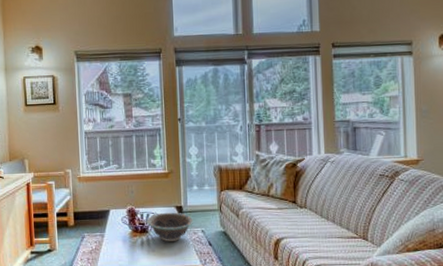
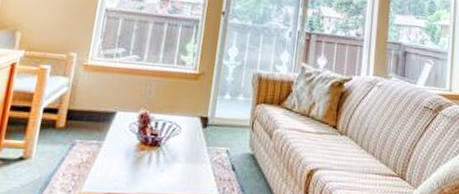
decorative bowl: present [146,212,194,241] -> none [160,122,220,161]

